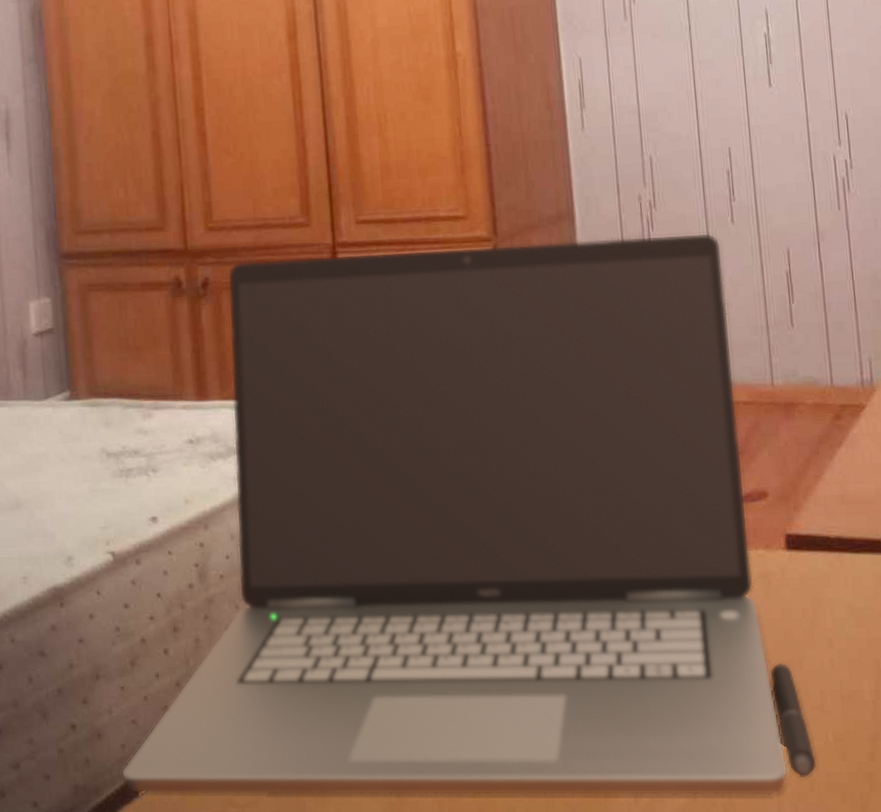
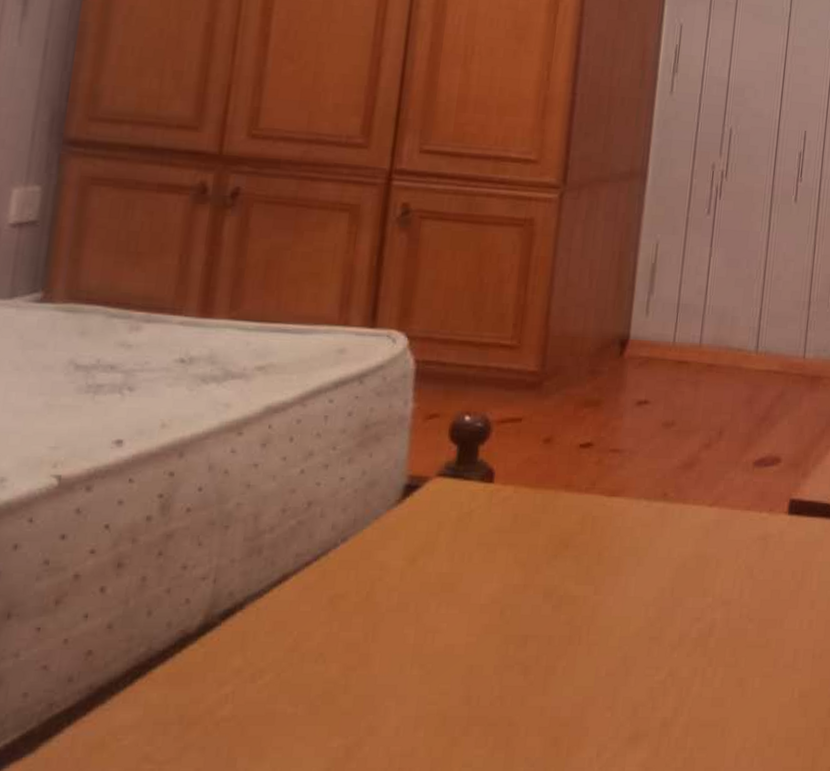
laptop: present [121,232,789,795] -> none [15,175,782,750]
pen: present [768,663,817,779] -> none [750,622,779,733]

